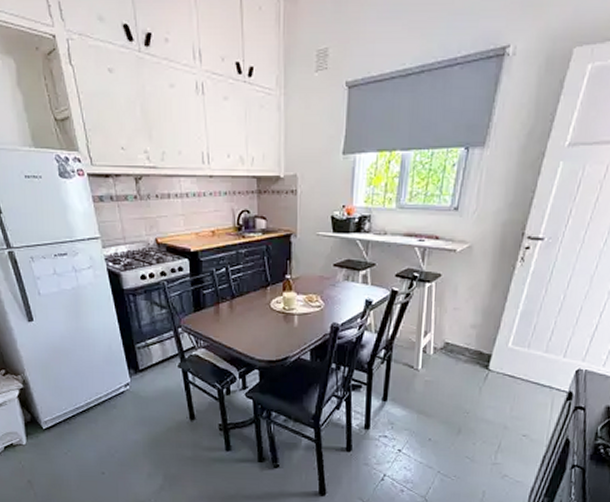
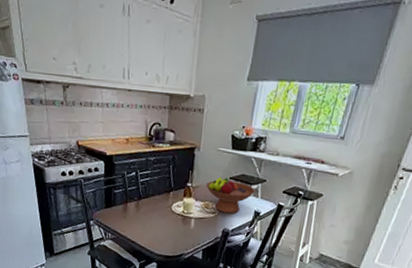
fruit bowl: none [308,265,364,305] -> present [206,177,255,214]

